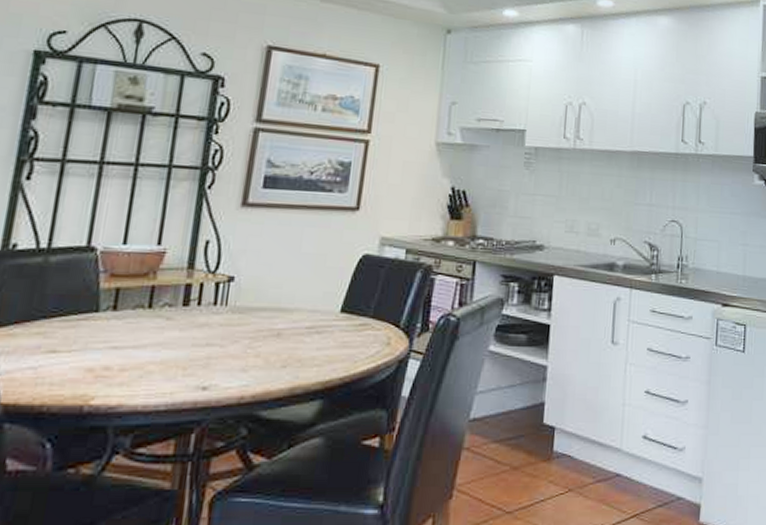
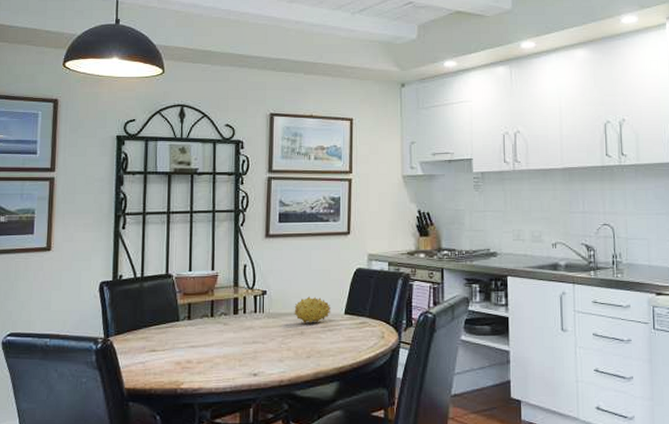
fruit: none [270,287,323,323] -> present [294,296,331,323]

